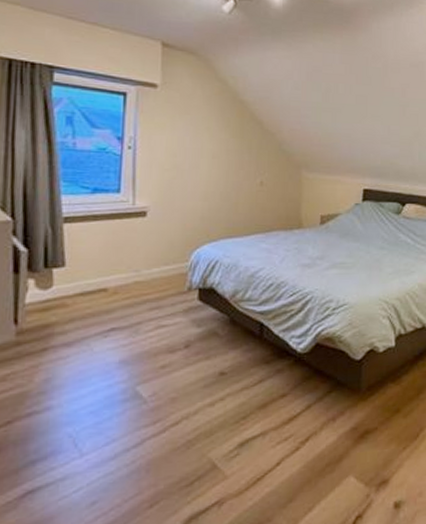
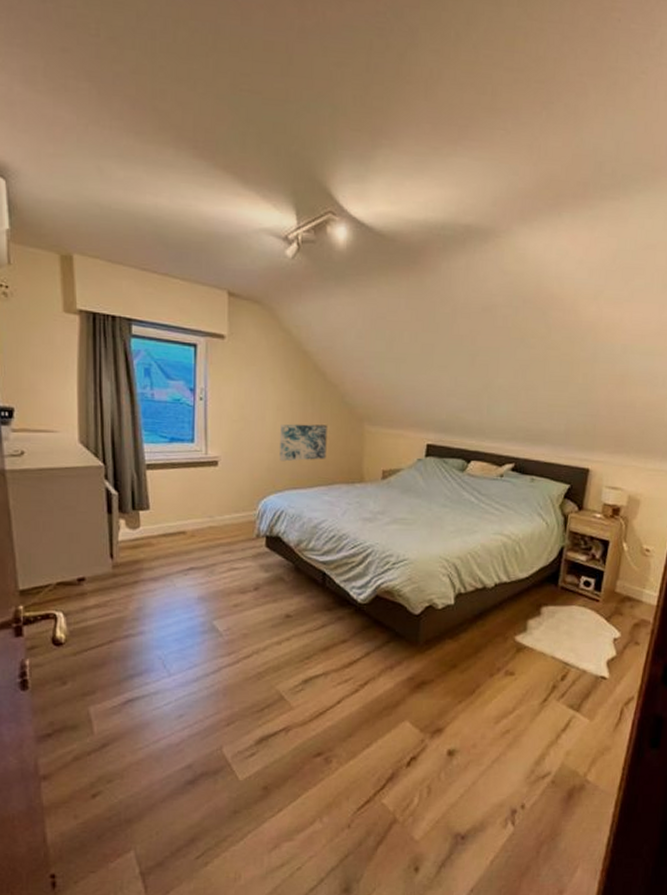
wall art: none [214,171,265,210] -> present [280,423,327,462]

